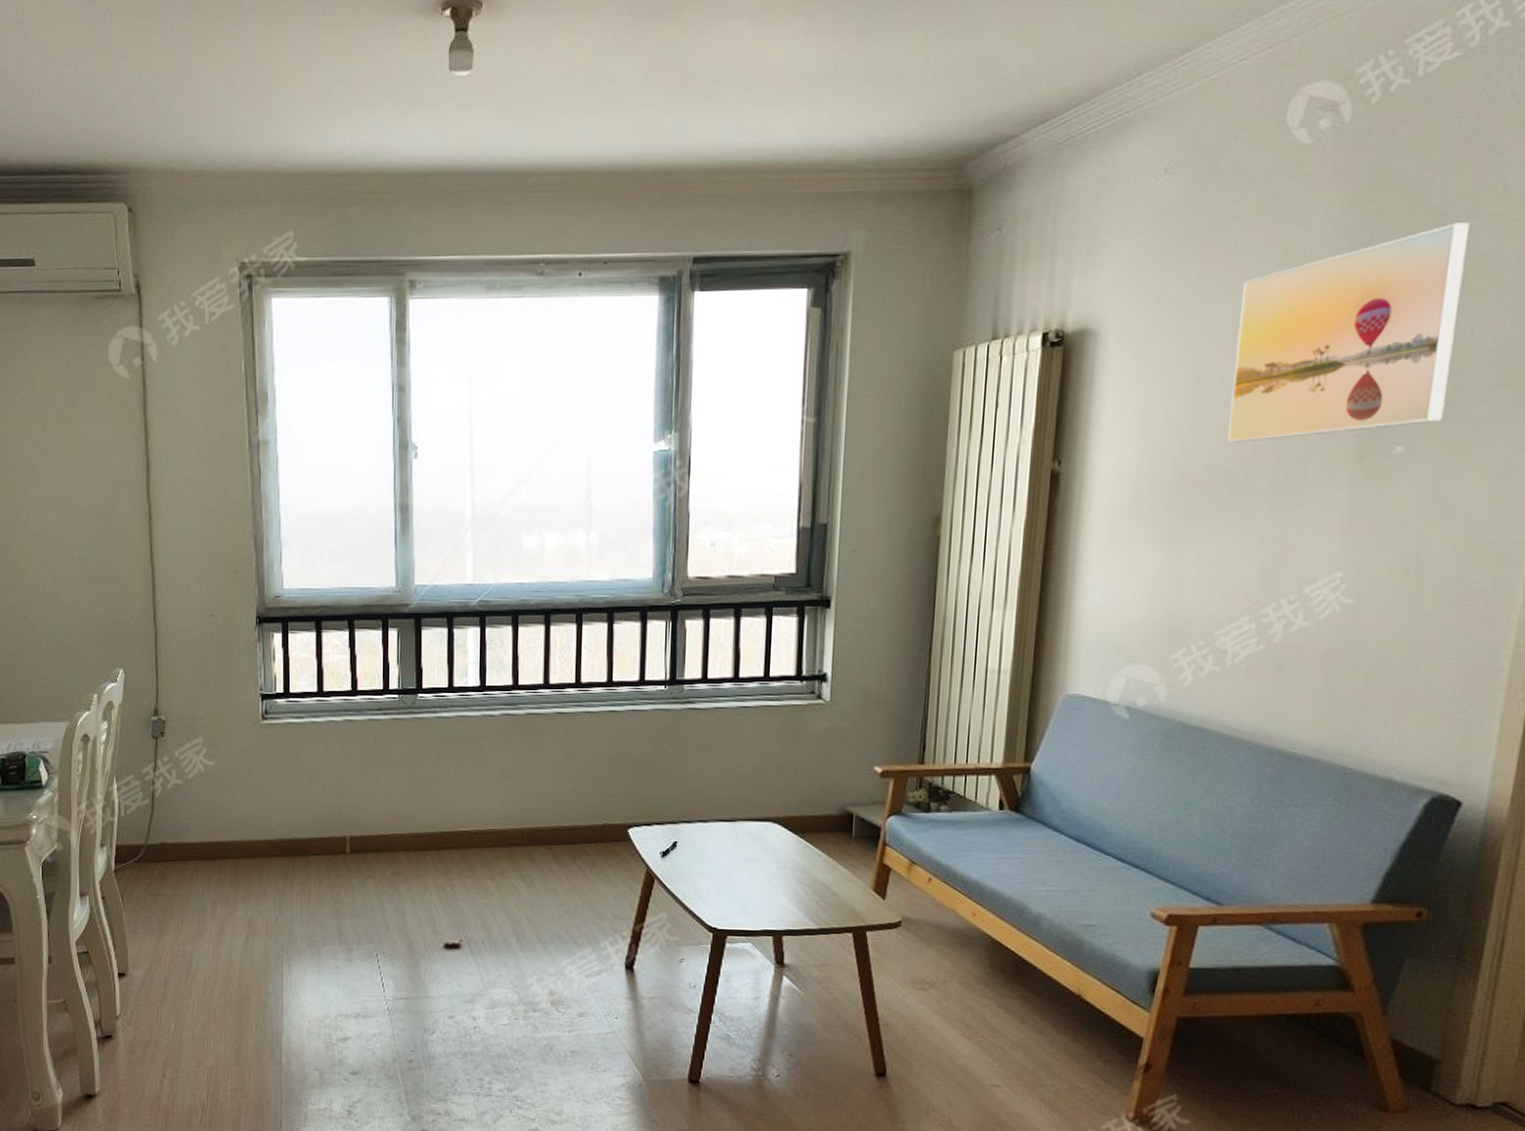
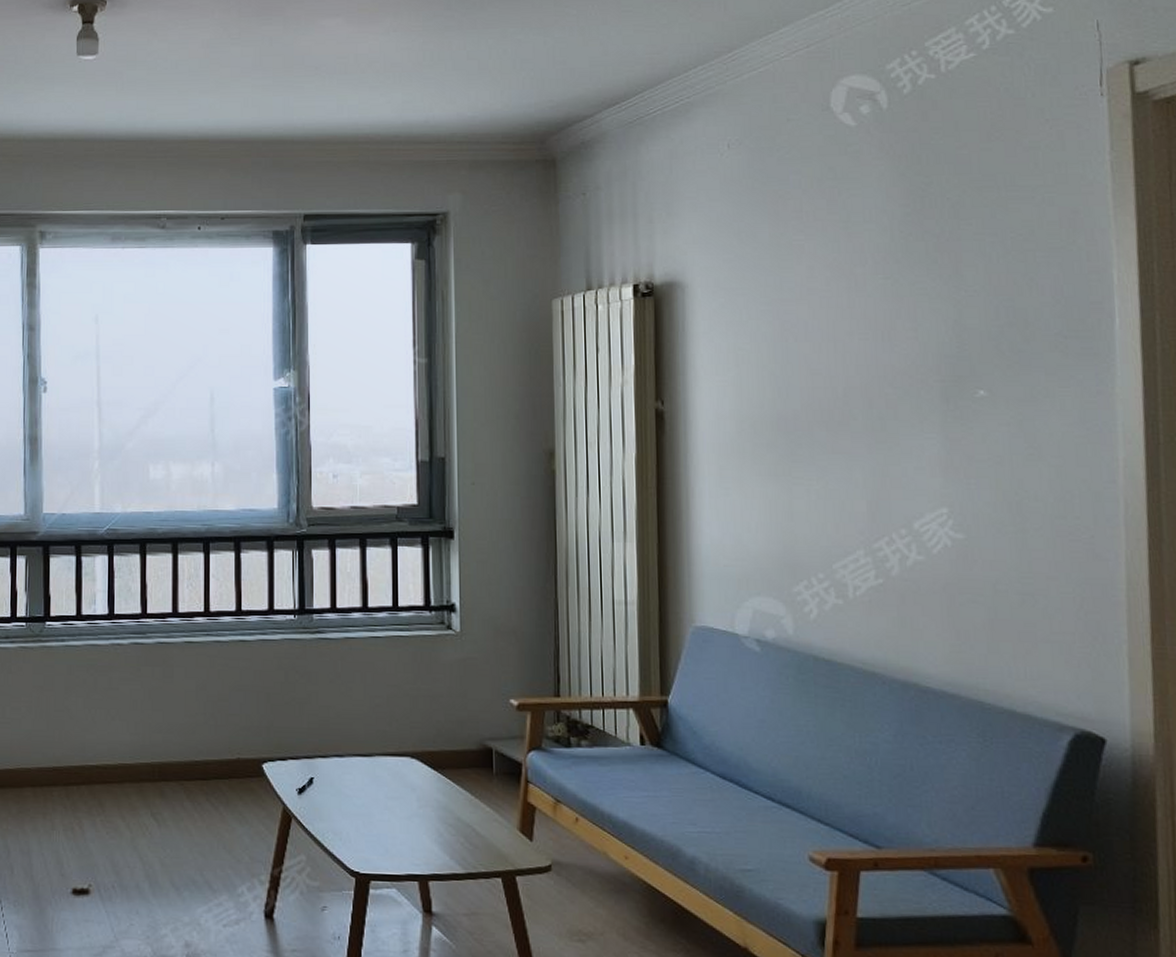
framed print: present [1226,222,1470,443] -> none [812,194,1017,385]

